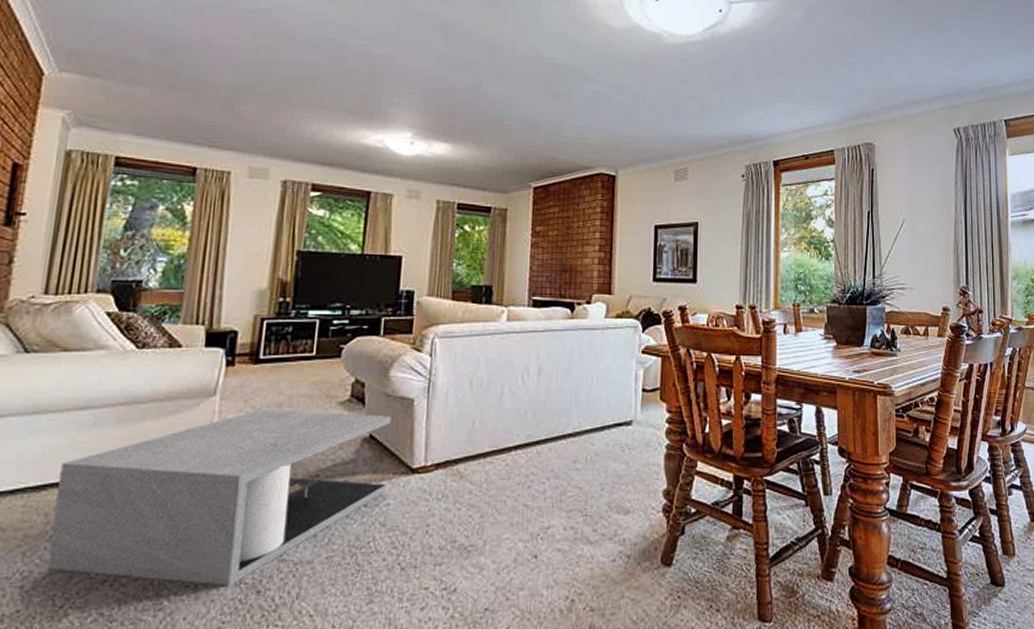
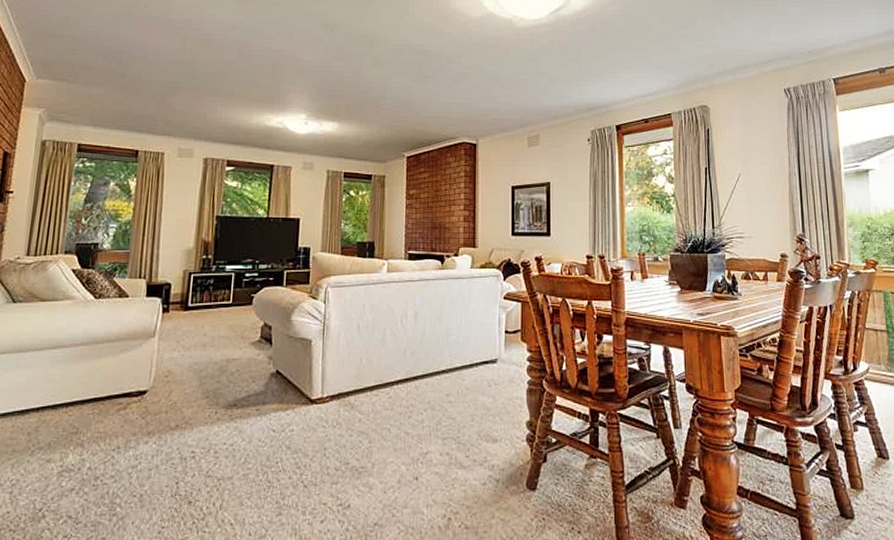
coffee table: present [47,410,391,586] -> none [30,349,294,496]

